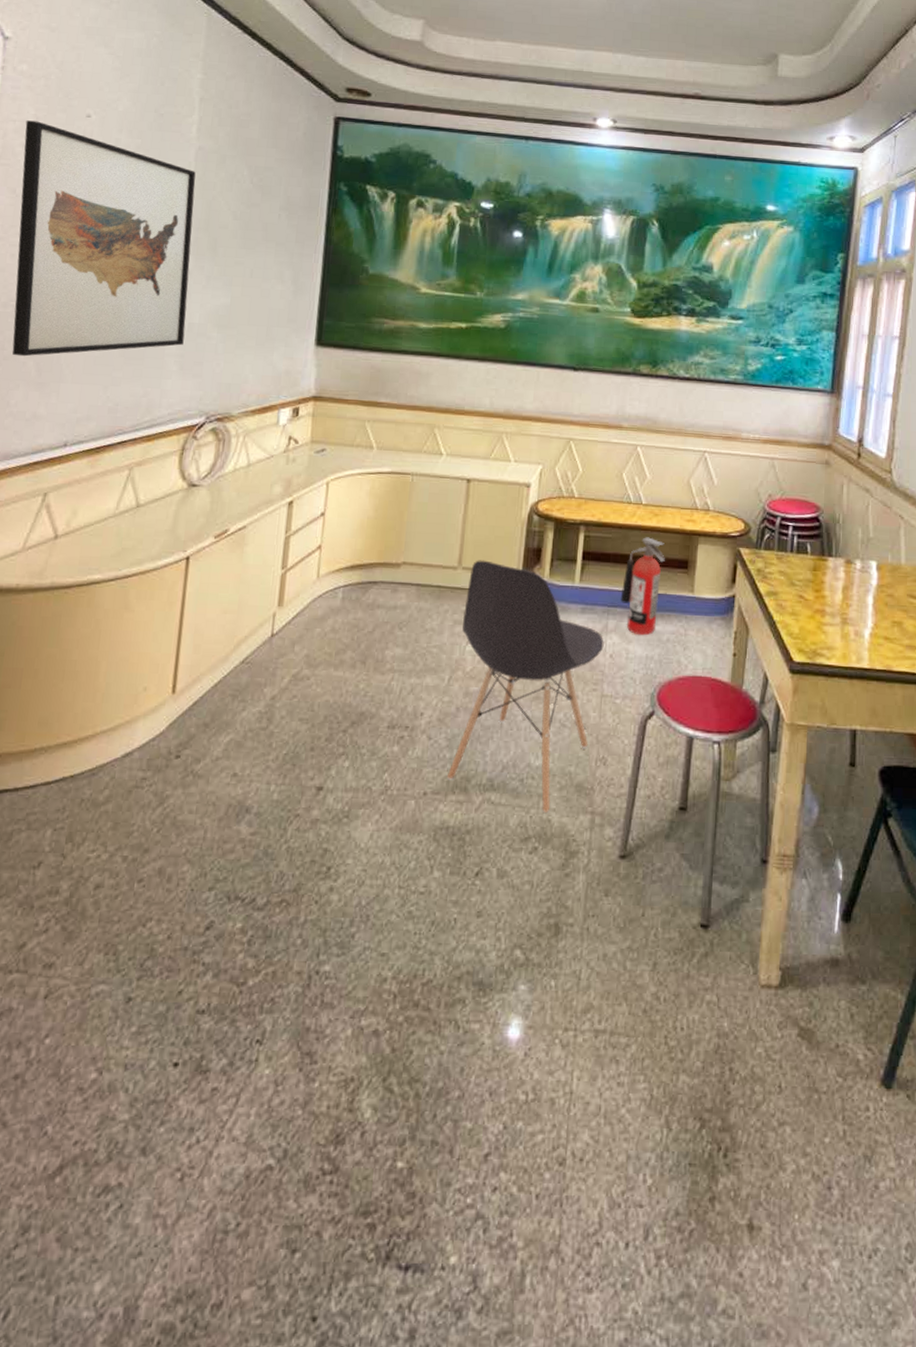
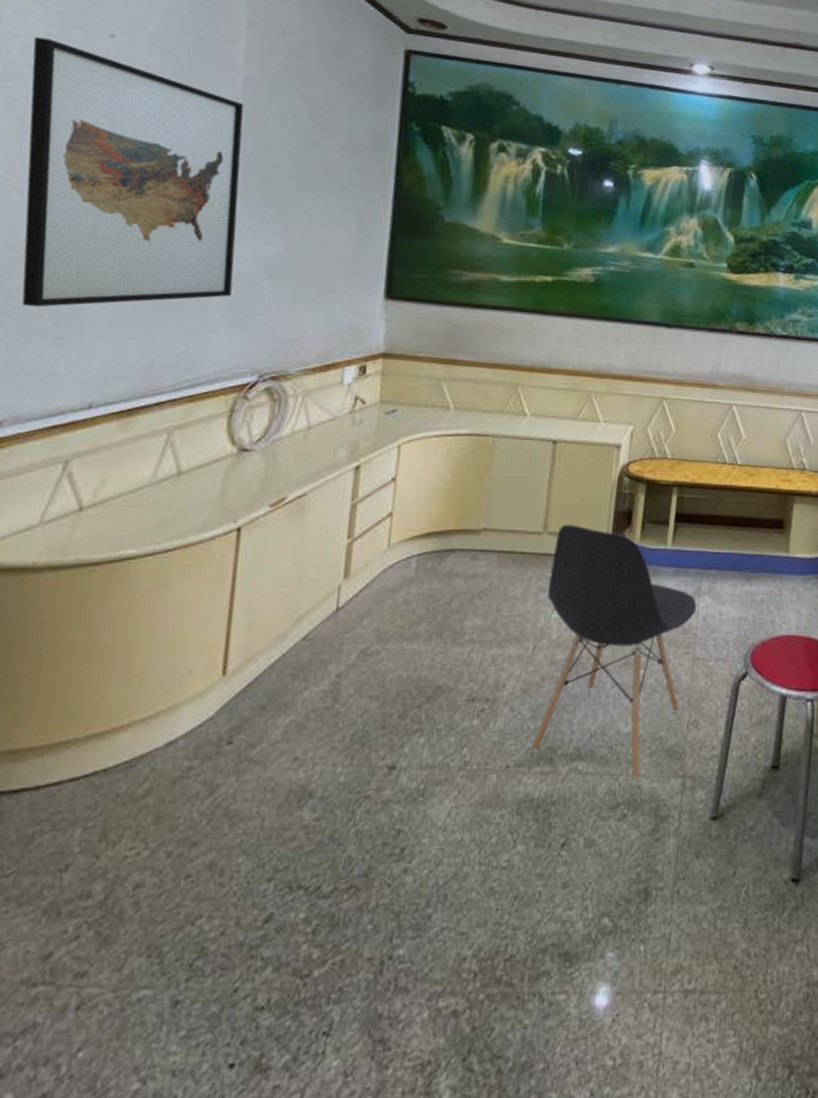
fire extinguisher: present [620,537,665,636] -> none [714,498,760,597]

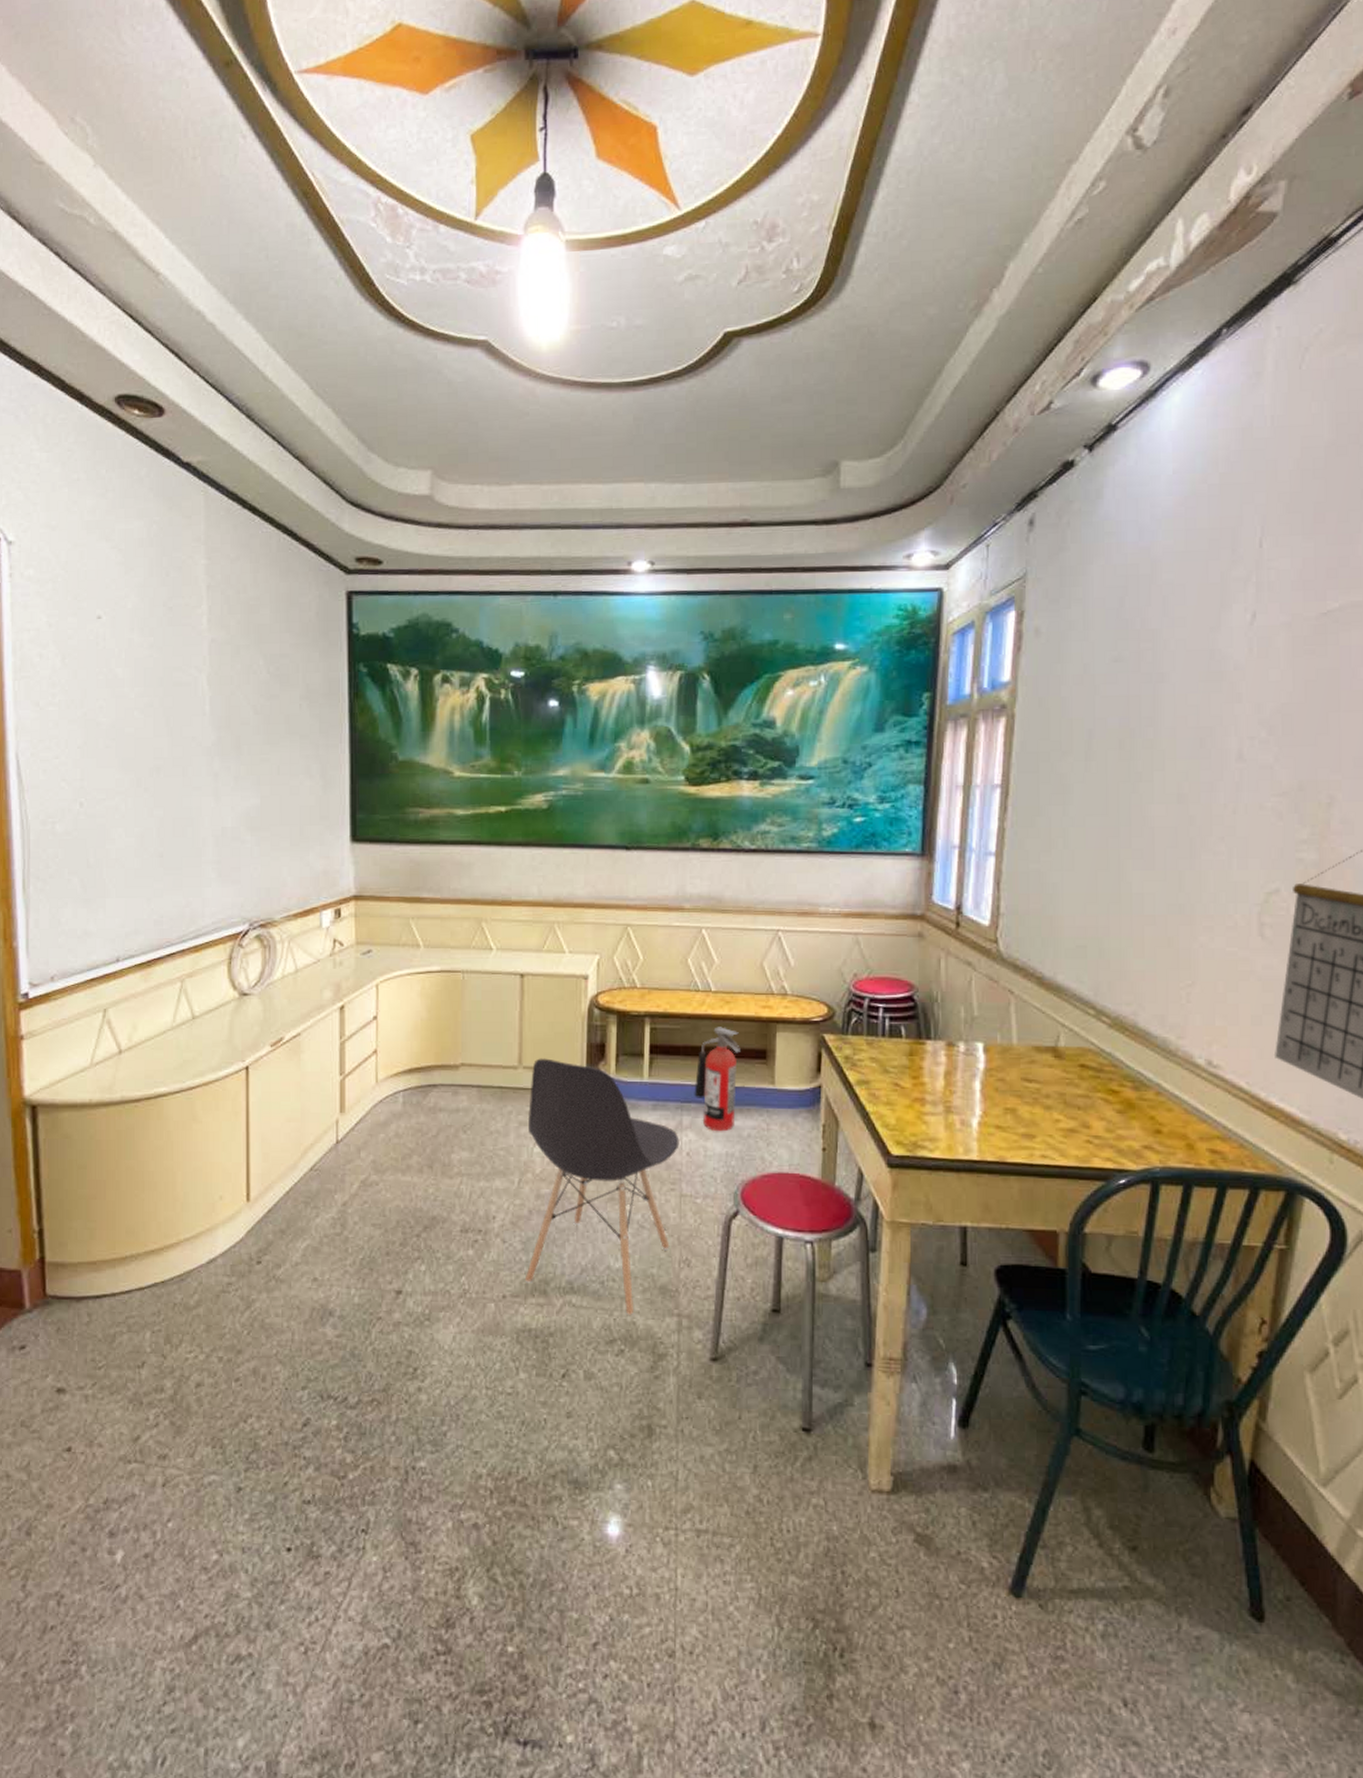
wall art: present [21,37,244,307] -> none [40,628,219,874]
fire extinguisher: none [714,498,760,597] -> present [694,1027,740,1132]

